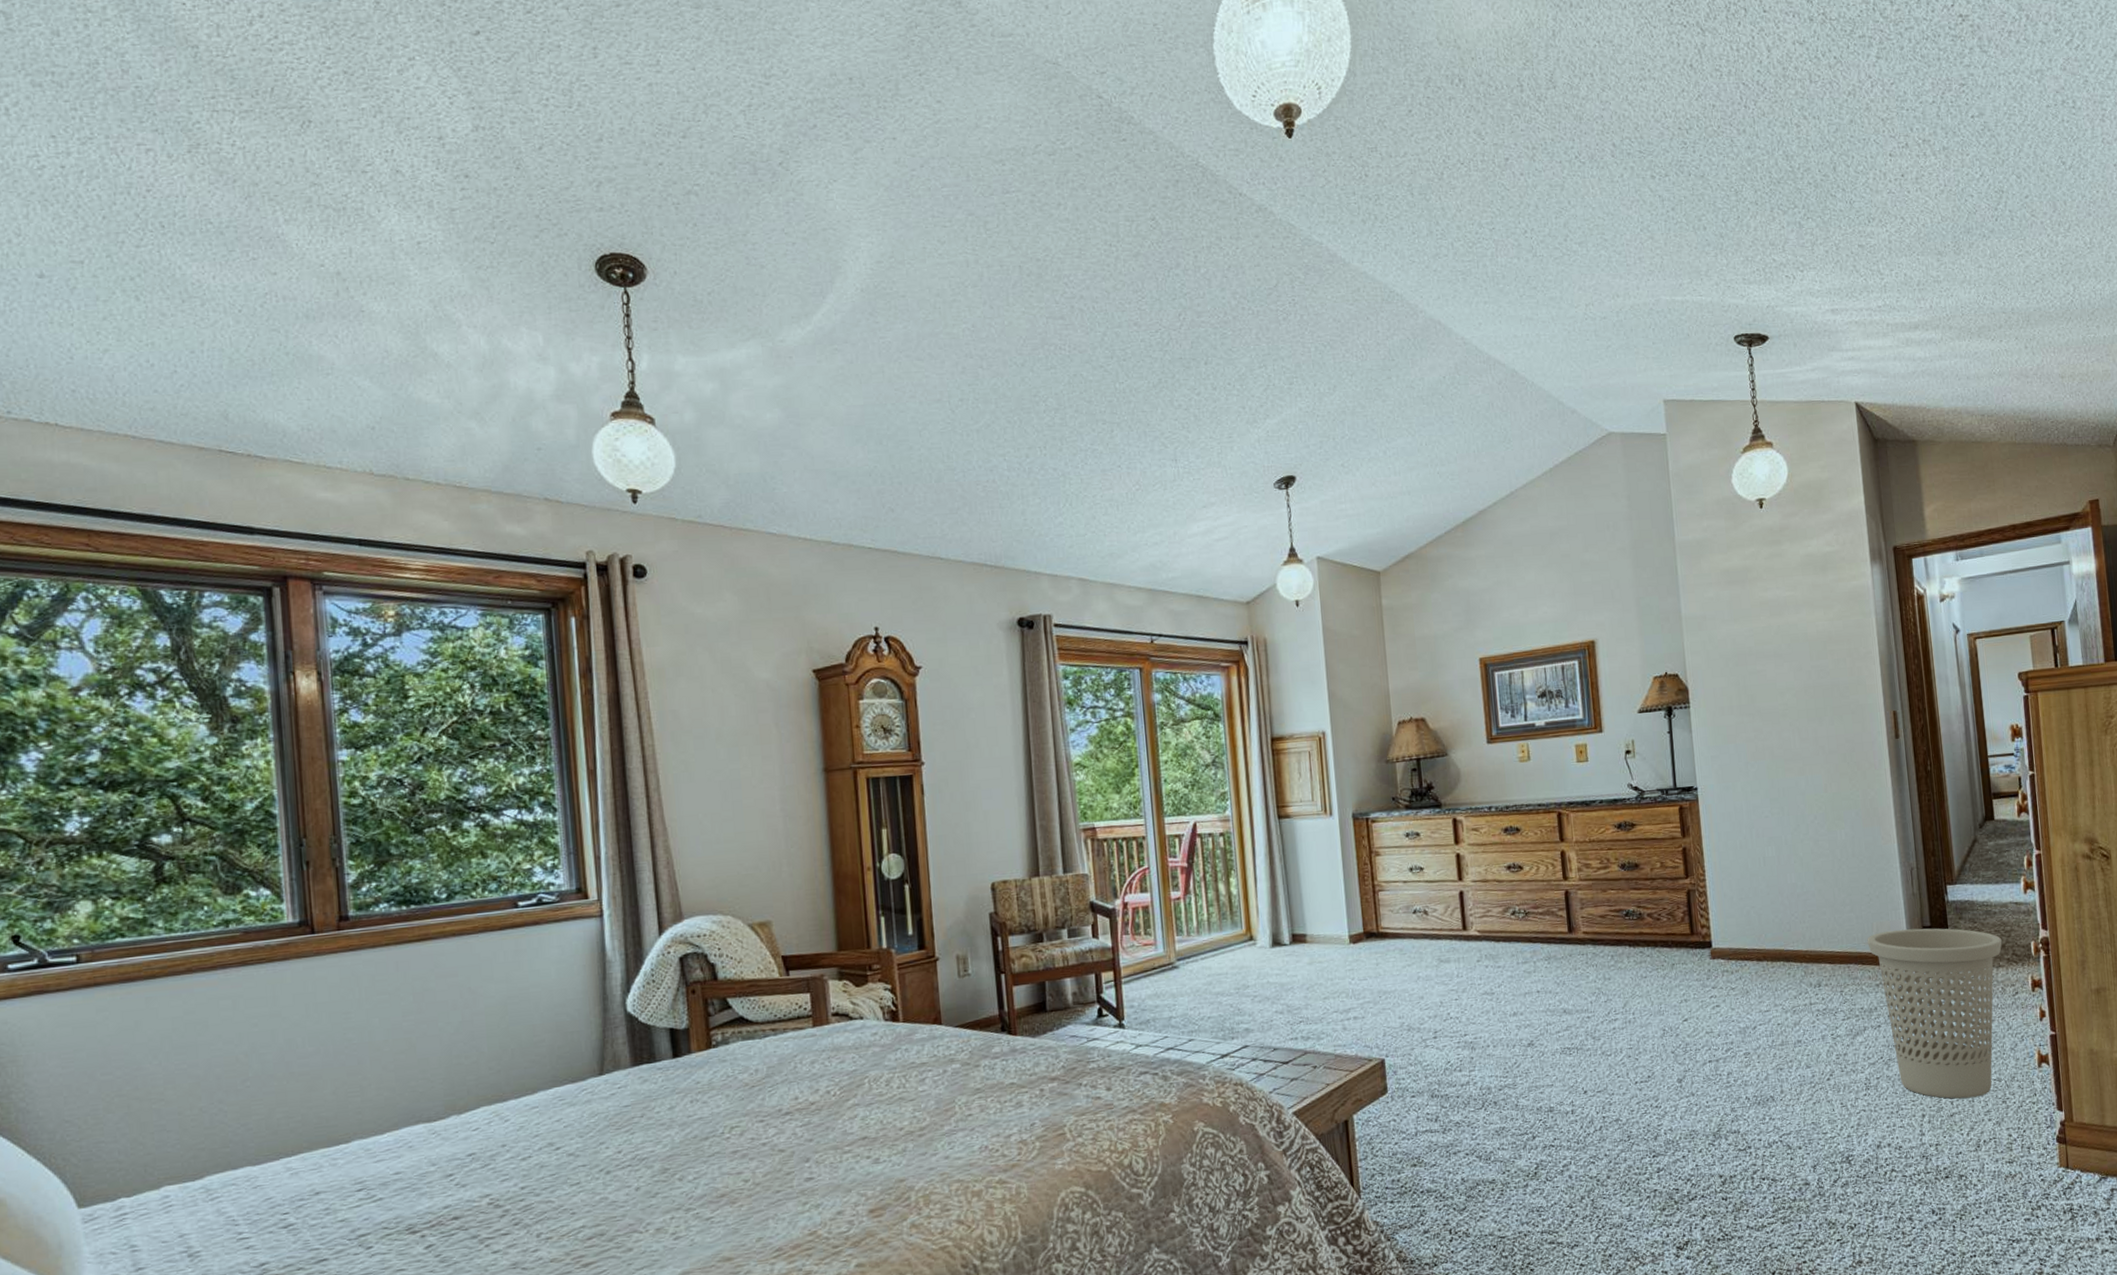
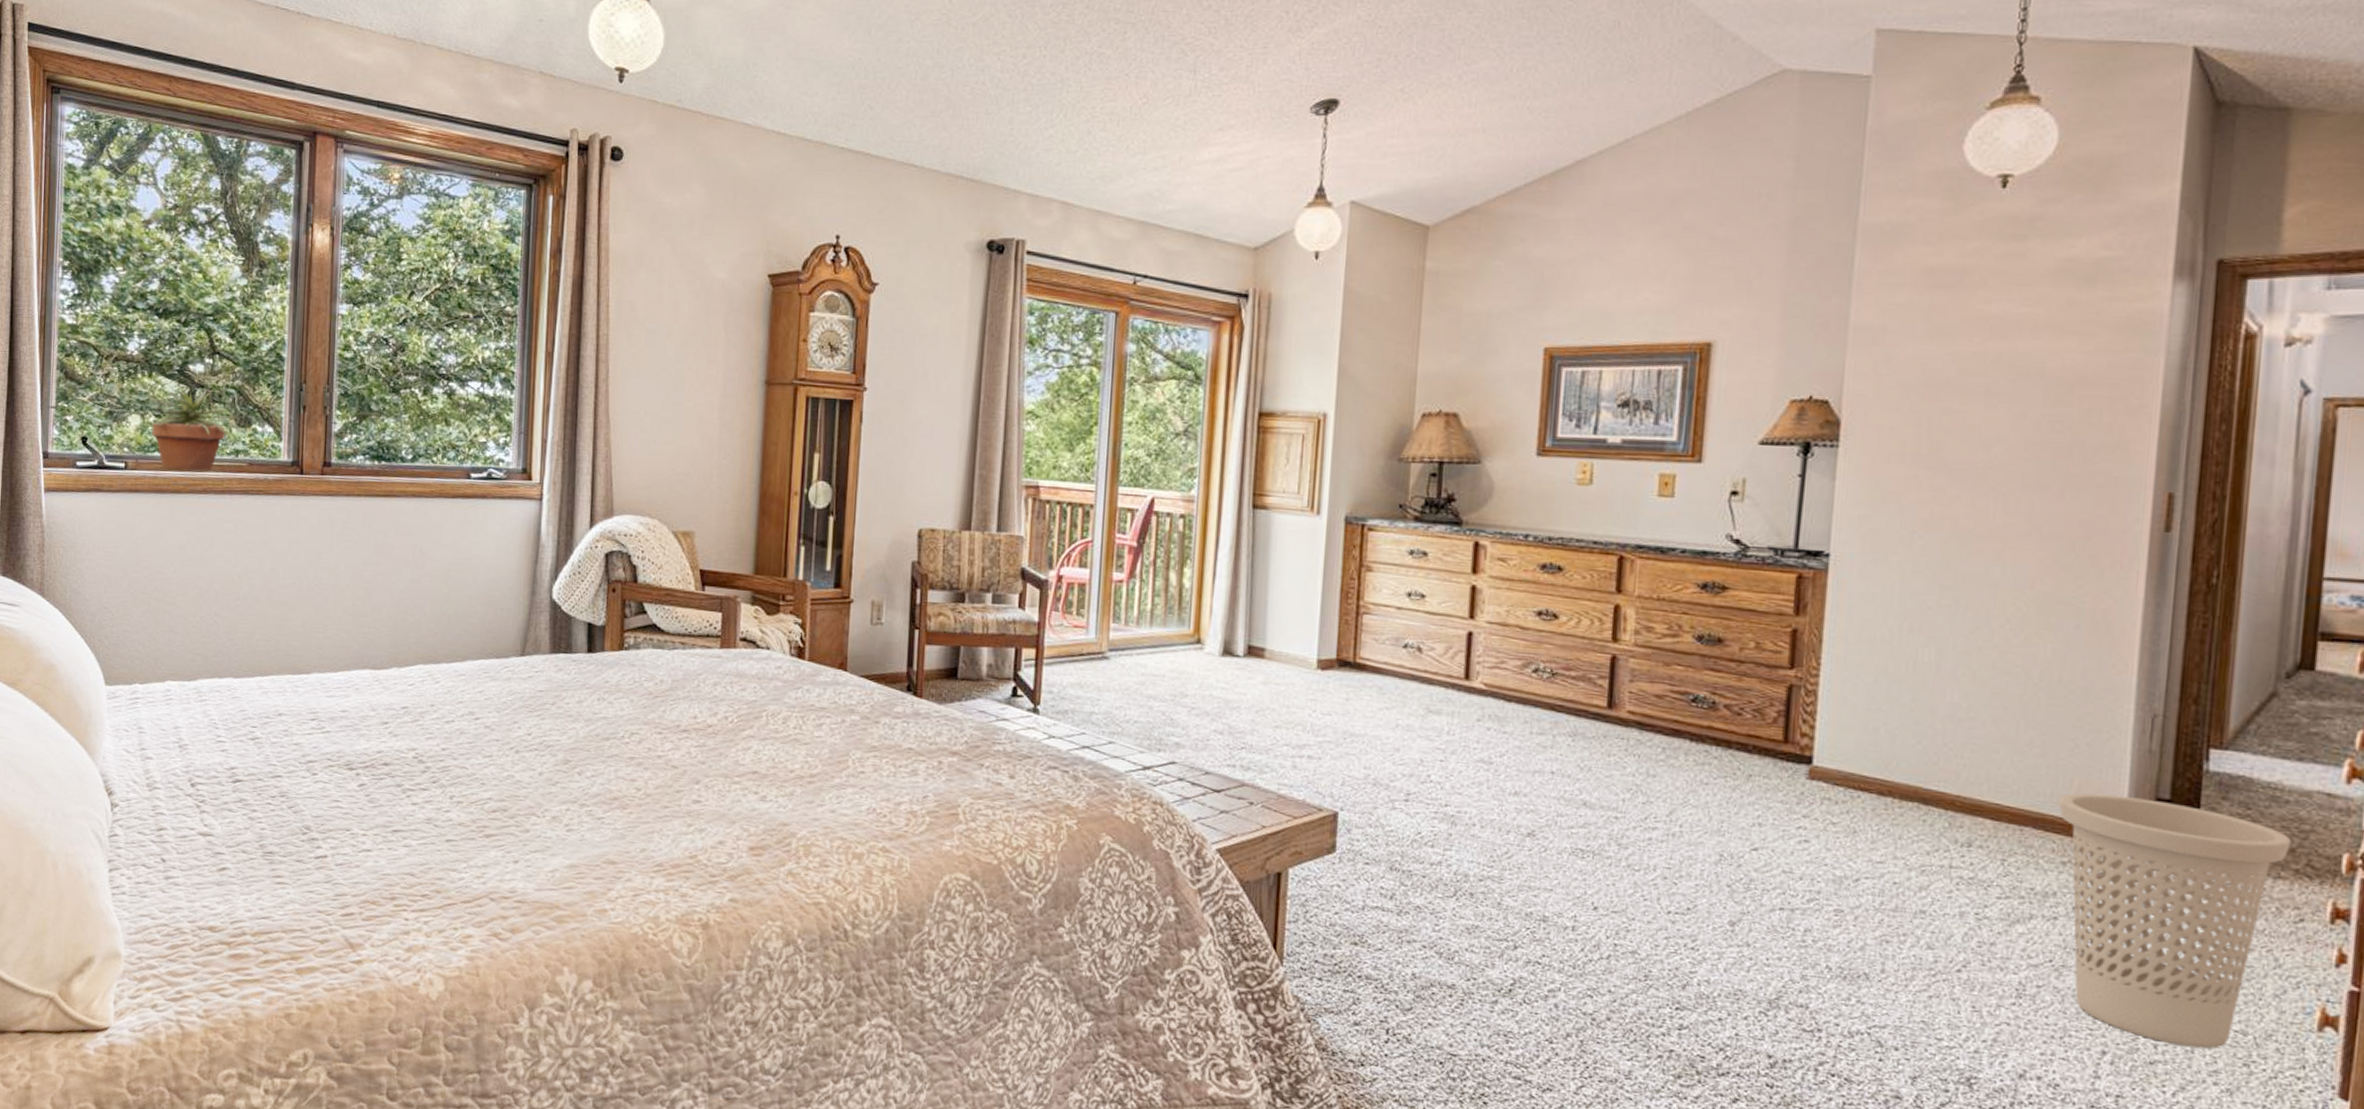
potted plant: none [98,860,220,955] -> present [144,389,236,471]

